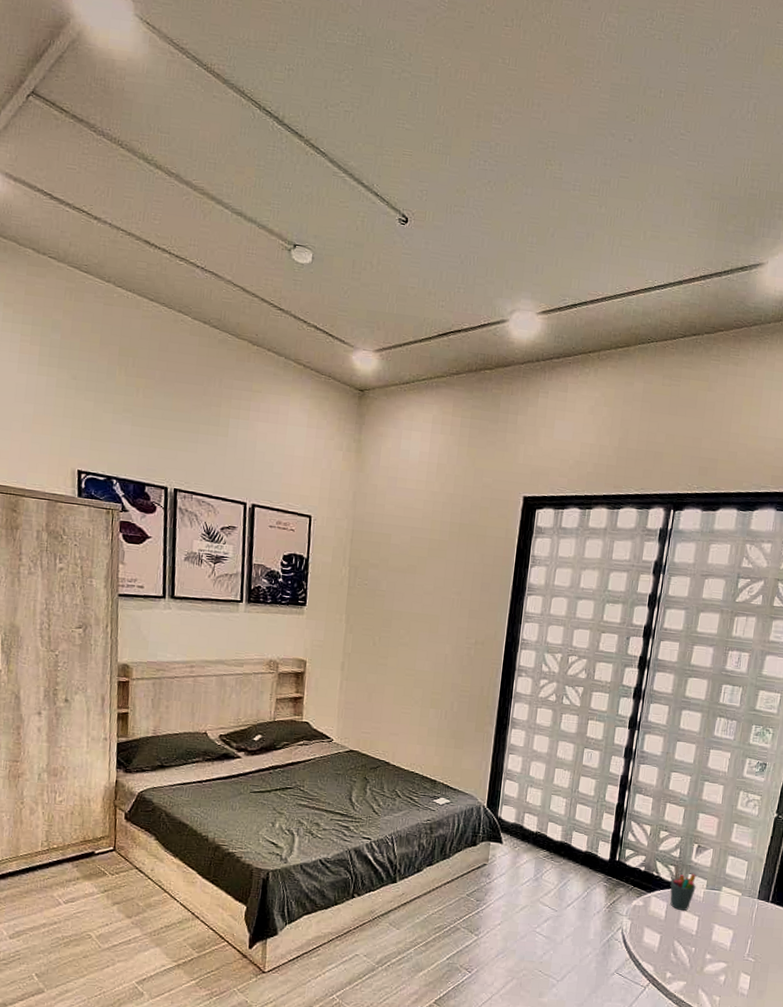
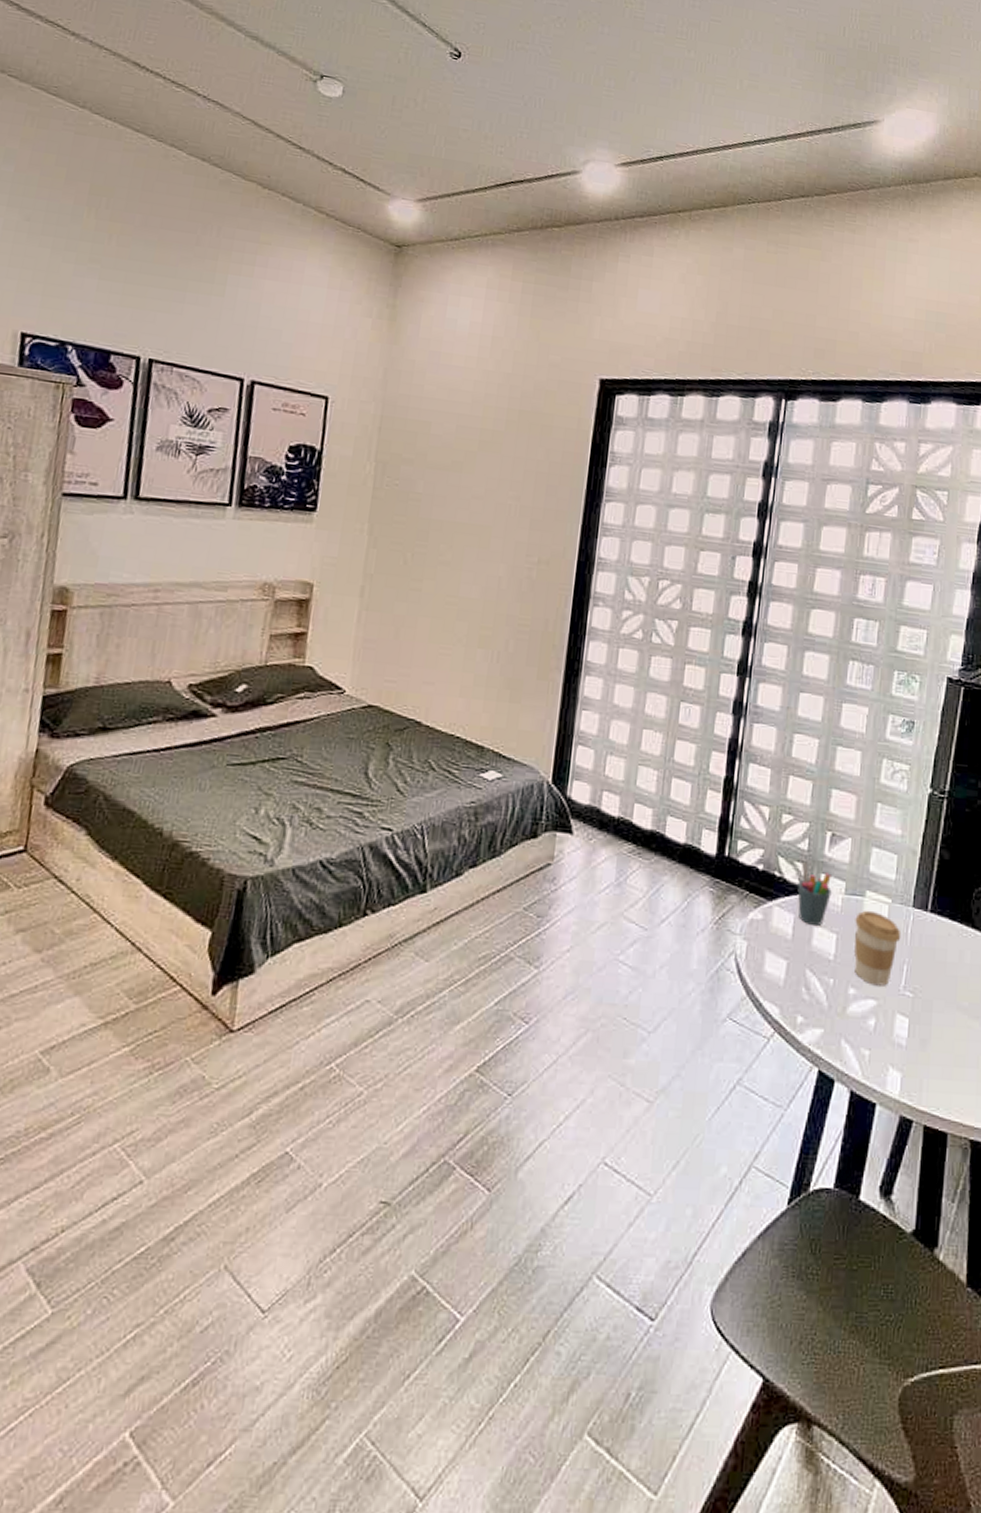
coffee cup: none [711,900,748,954] -> present [854,910,902,986]

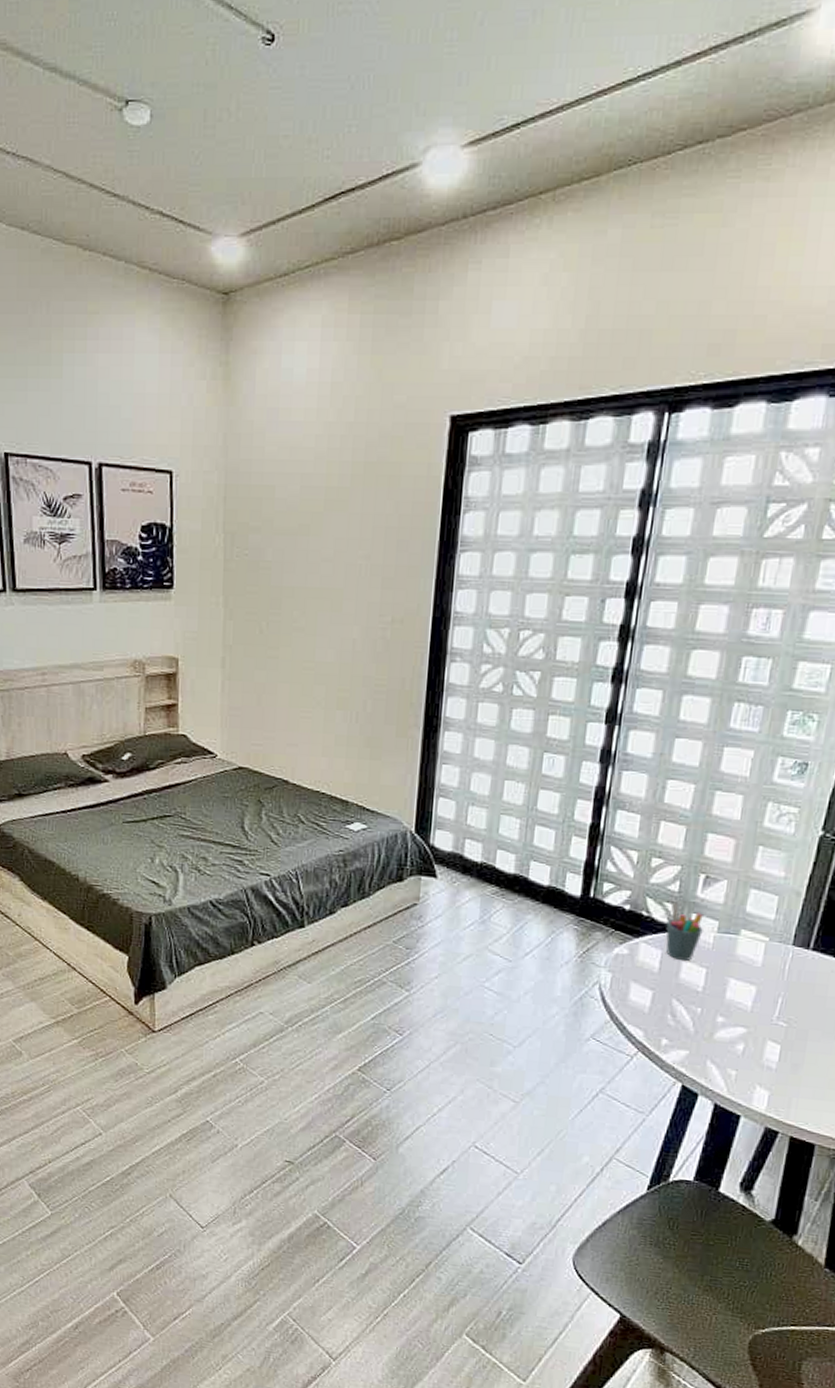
coffee cup: present [854,910,902,986] -> none [724,947,778,1016]

